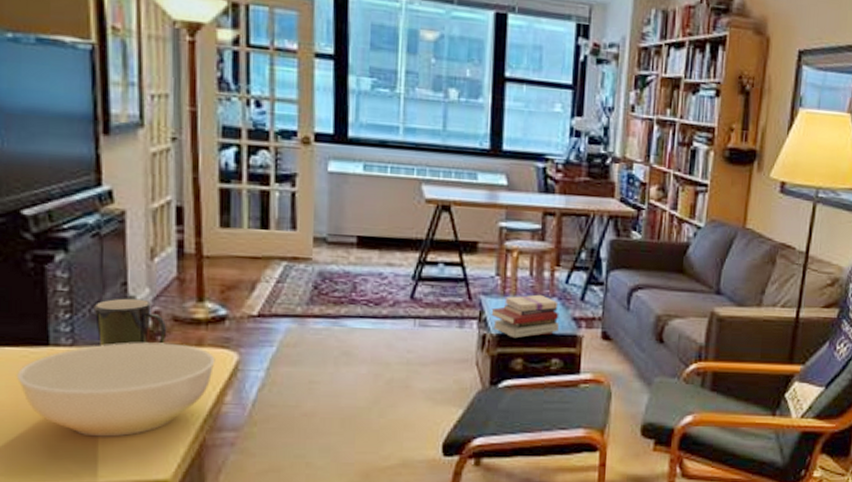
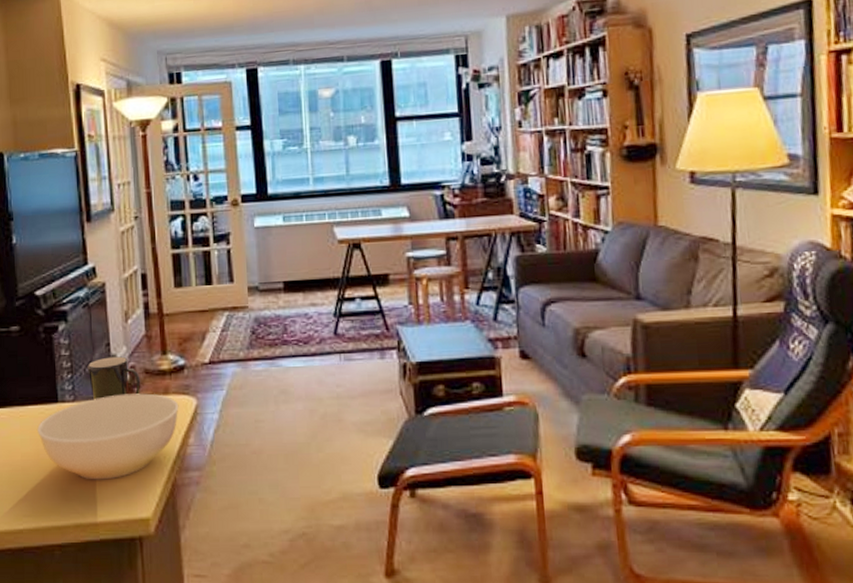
books: present [491,294,559,339] -> none [408,318,476,365]

